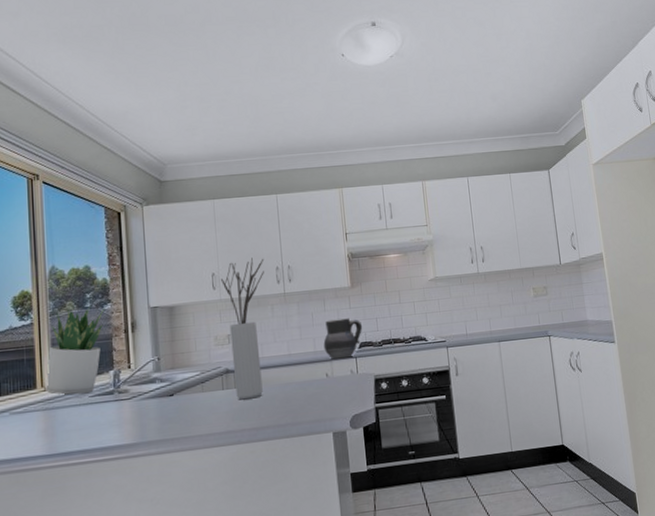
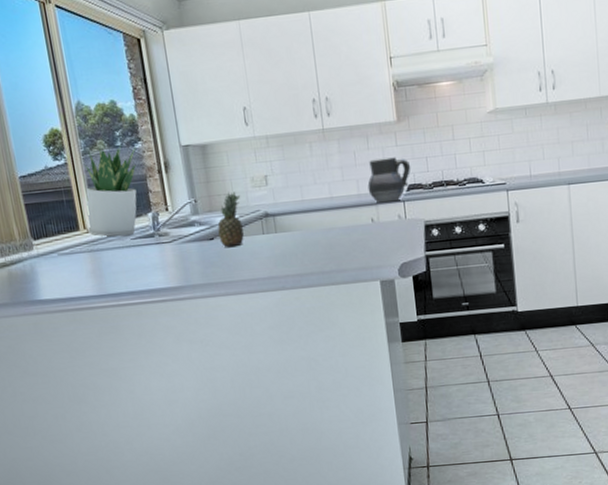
fruit: none [178,349,204,404] -> present [217,191,244,248]
vase: present [221,258,264,400] -> none [253,89,305,245]

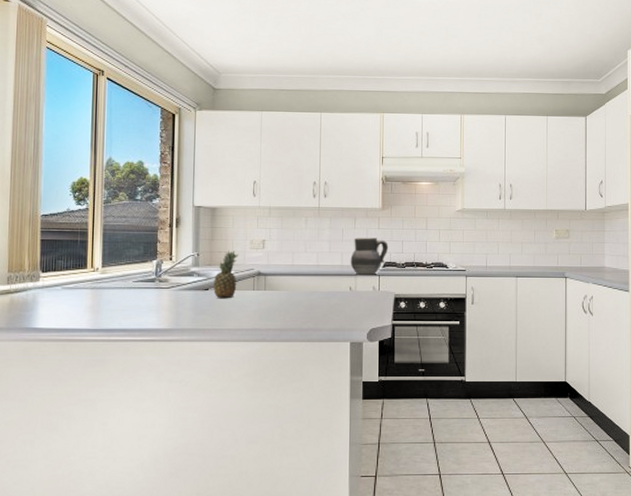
planter: present [85,145,137,237] -> none [95,199,154,279]

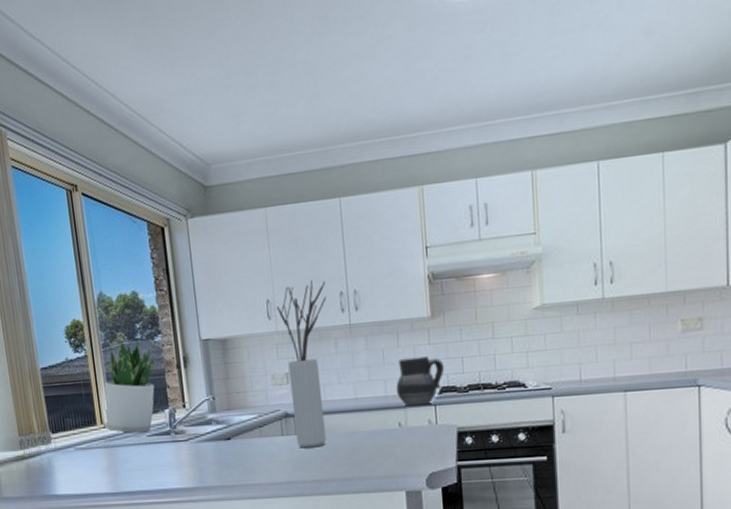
planter: none [95,199,154,279] -> present [104,338,156,433]
fruit: present [213,250,239,299] -> none [235,389,263,449]
vase: none [262,170,303,302] -> present [277,280,326,448]

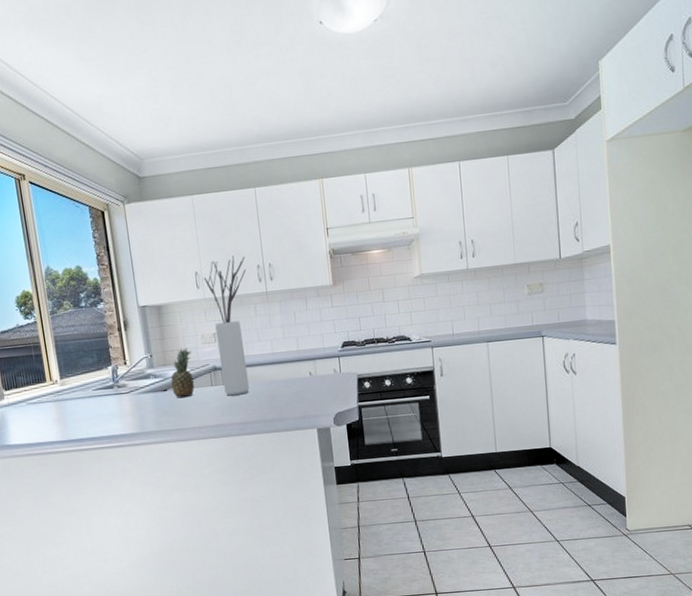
planter: present [104,338,156,433] -> none [52,306,99,388]
fruit: none [235,389,263,449] -> present [170,347,195,398]
ceramic jug: present [396,356,445,406] -> none [306,317,346,358]

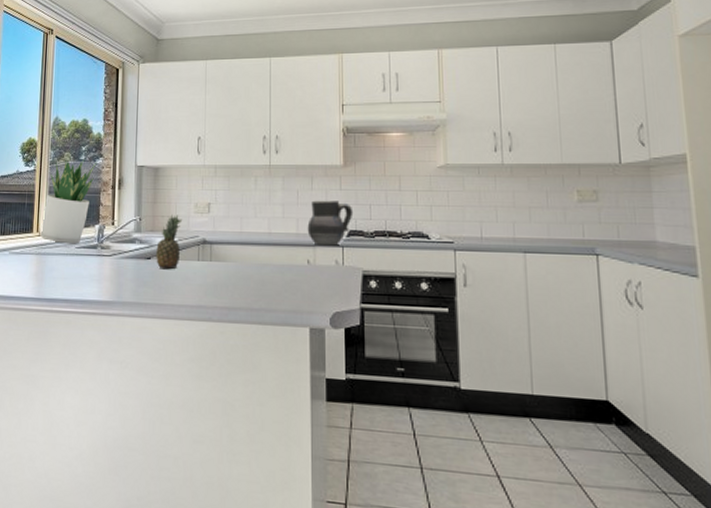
planter: none [52,306,99,388] -> present [40,159,97,244]
vase: present [204,256,249,396] -> none [207,124,252,275]
ceramic jug: none [306,317,346,358] -> present [307,200,354,246]

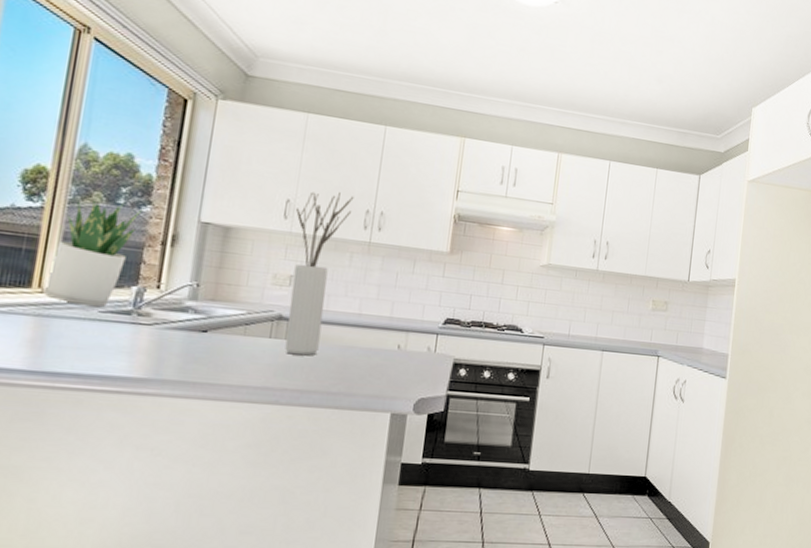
fruit: present [156,215,183,270] -> none [214,284,256,346]
vase: none [207,124,252,275] -> present [285,192,354,356]
ceramic jug: present [307,200,354,246] -> none [402,284,453,333]

